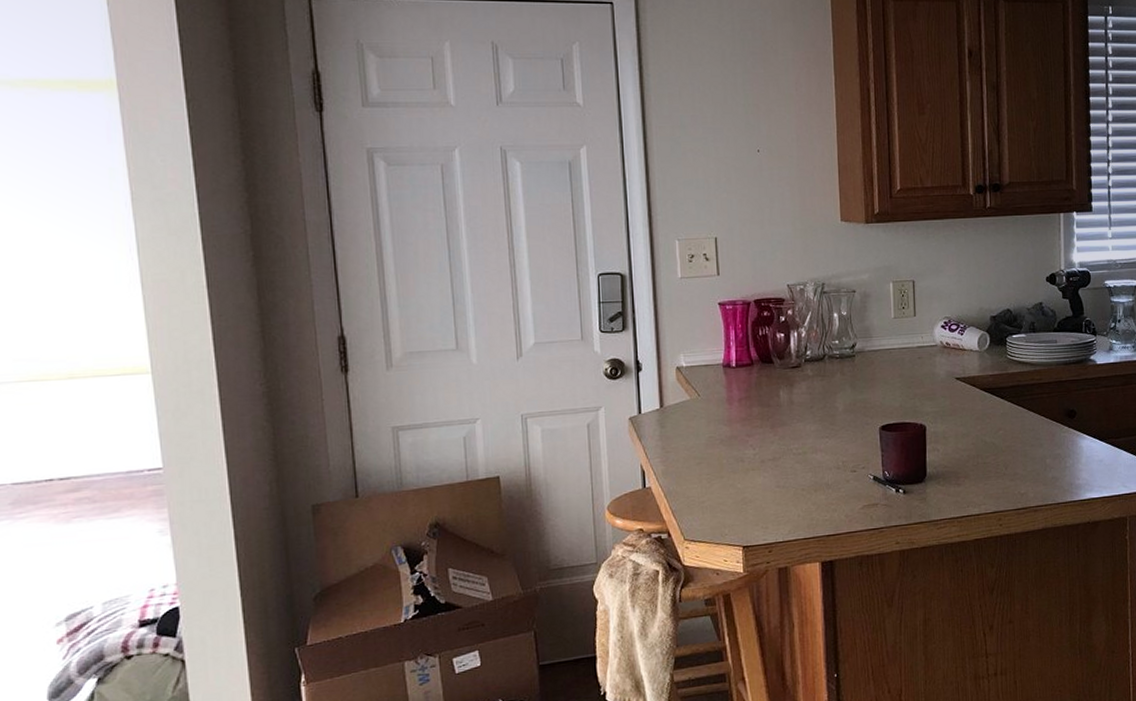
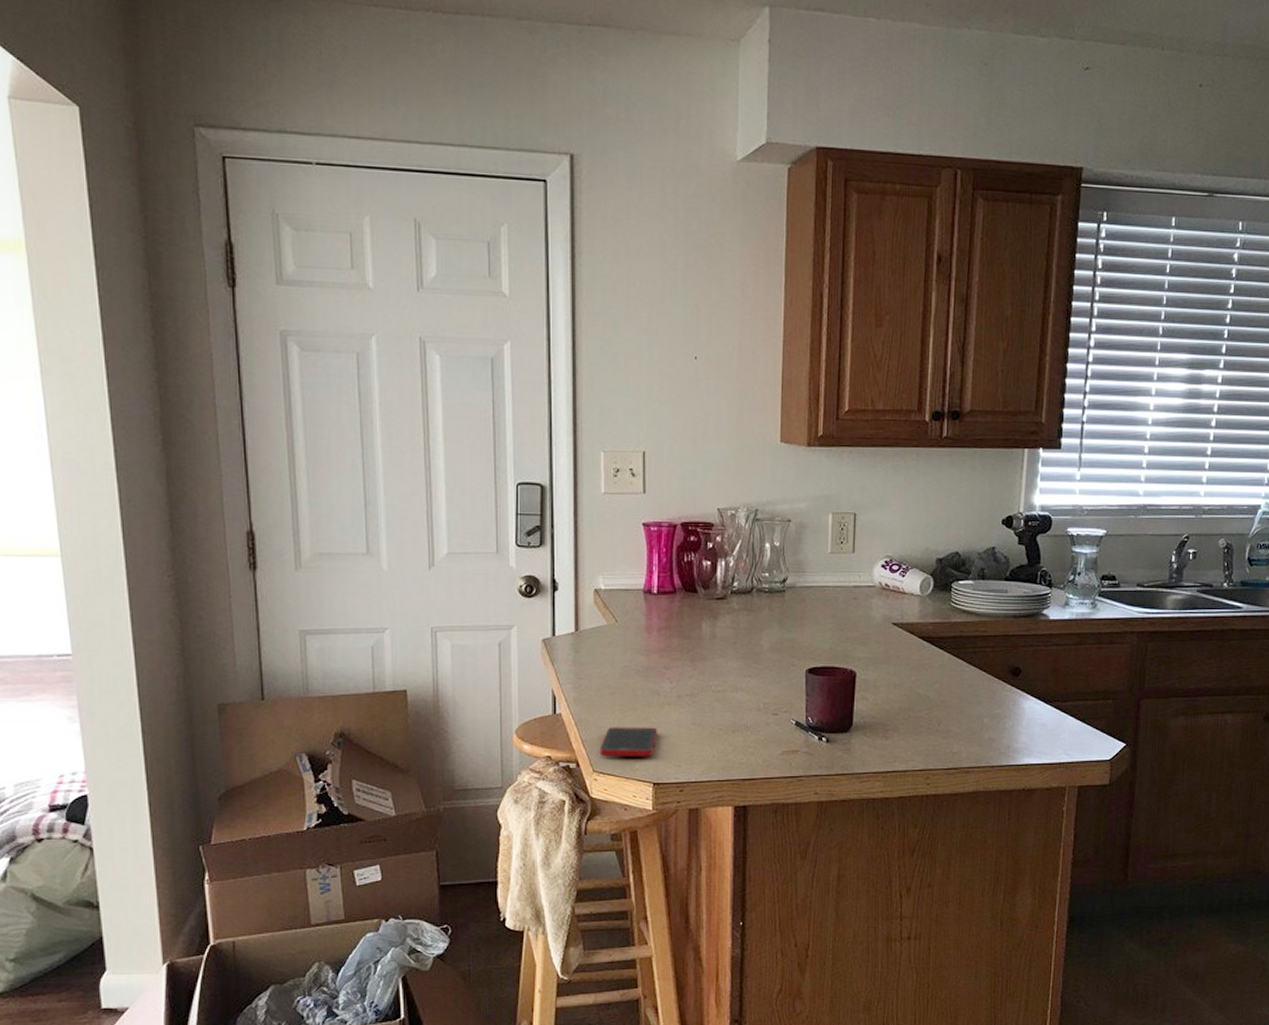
cell phone: none [689,493,744,525] -> present [599,727,657,757]

